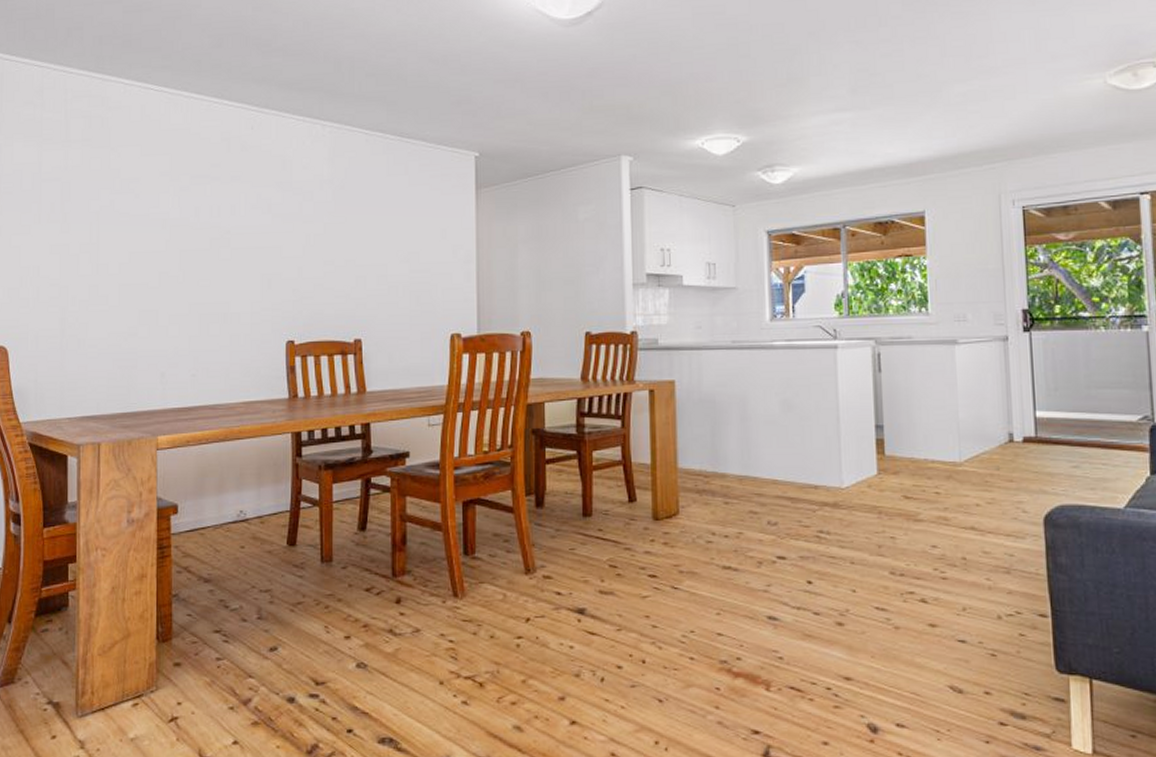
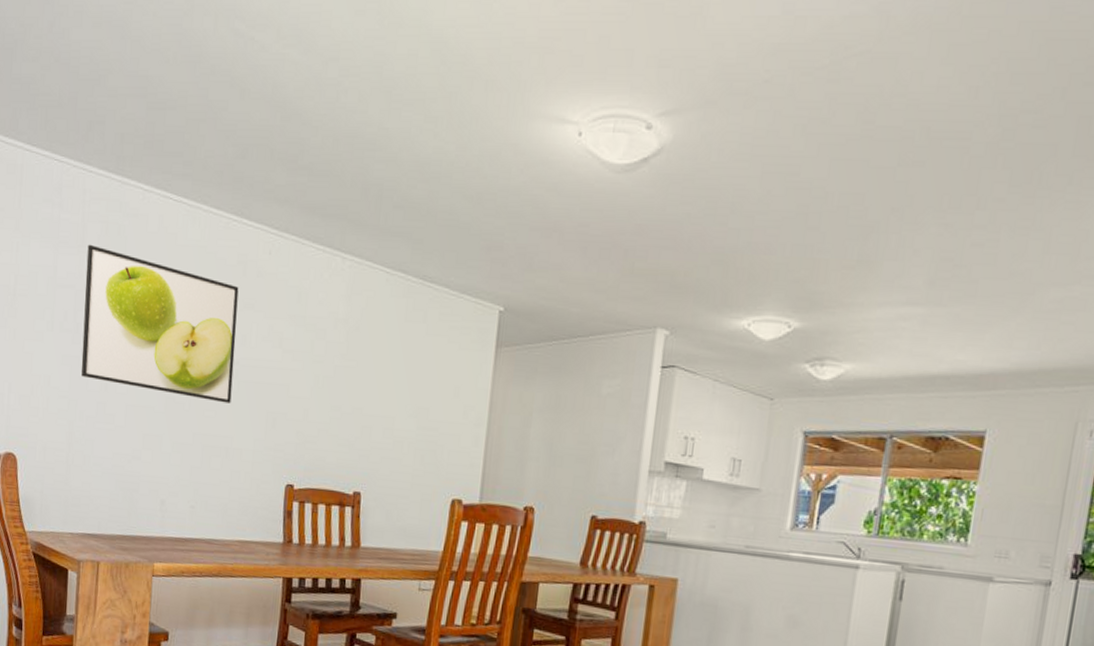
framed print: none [71,138,225,271] -> present [81,244,239,404]

